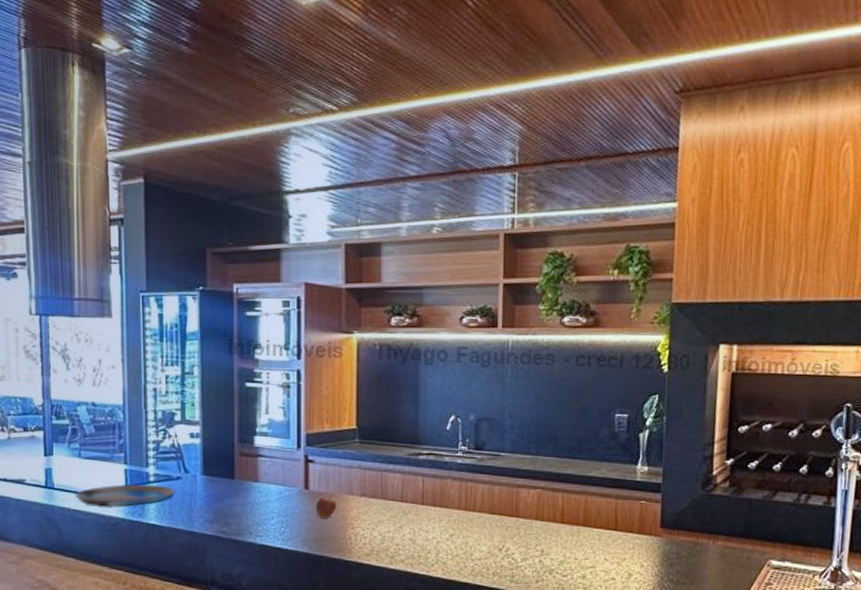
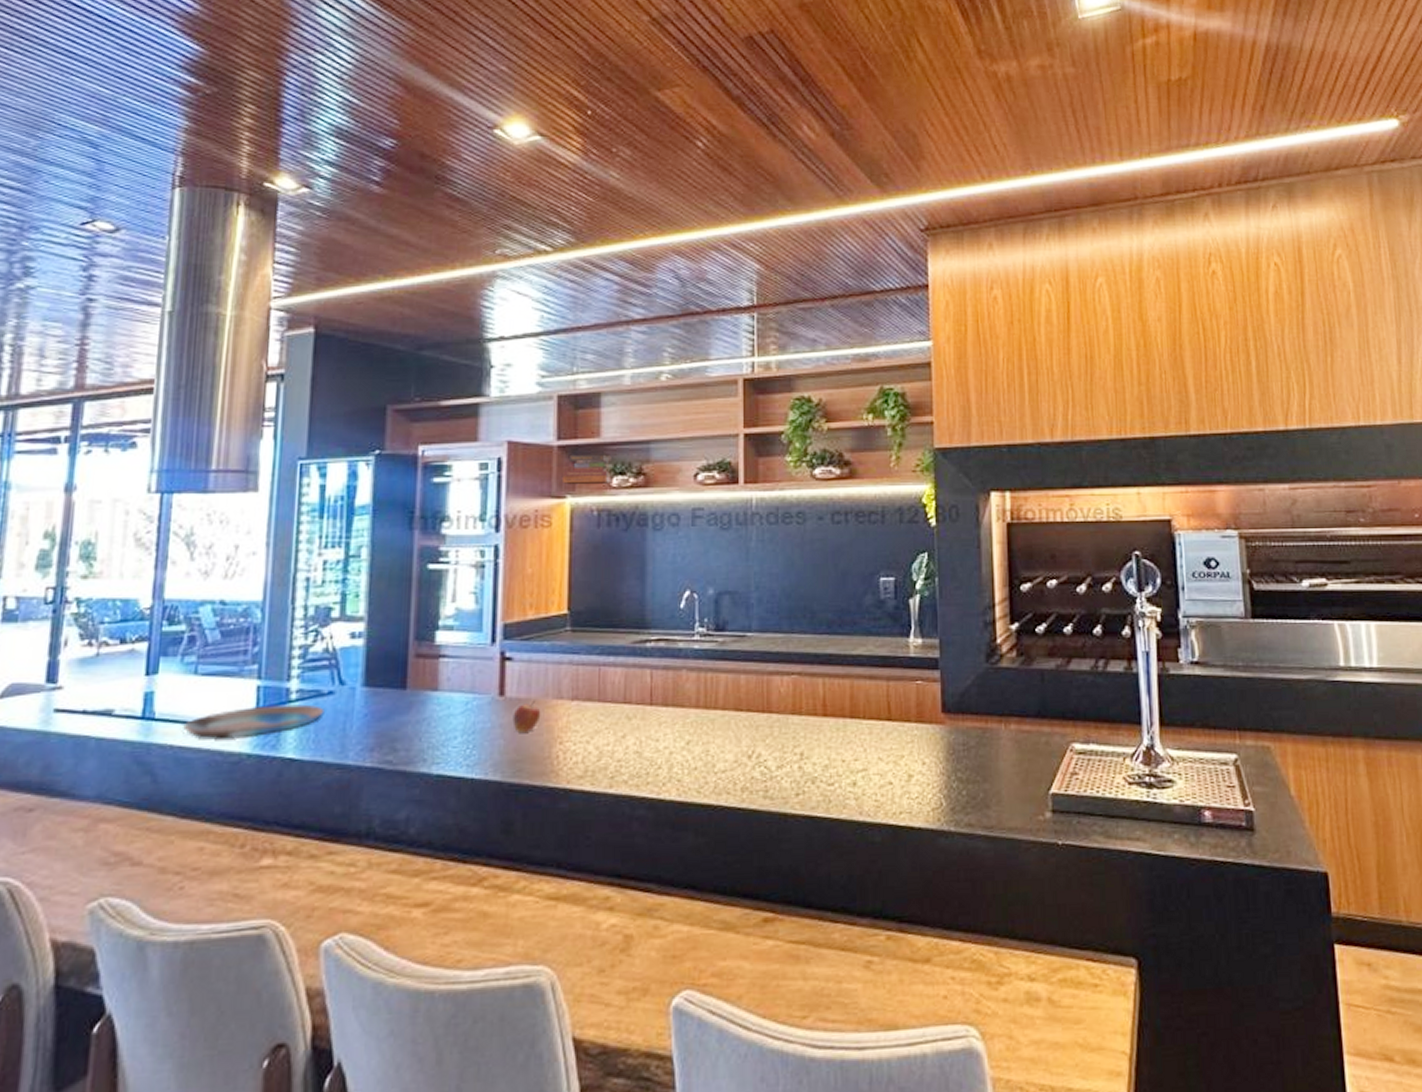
books: none [351,296,391,323] -> present [563,454,612,485]

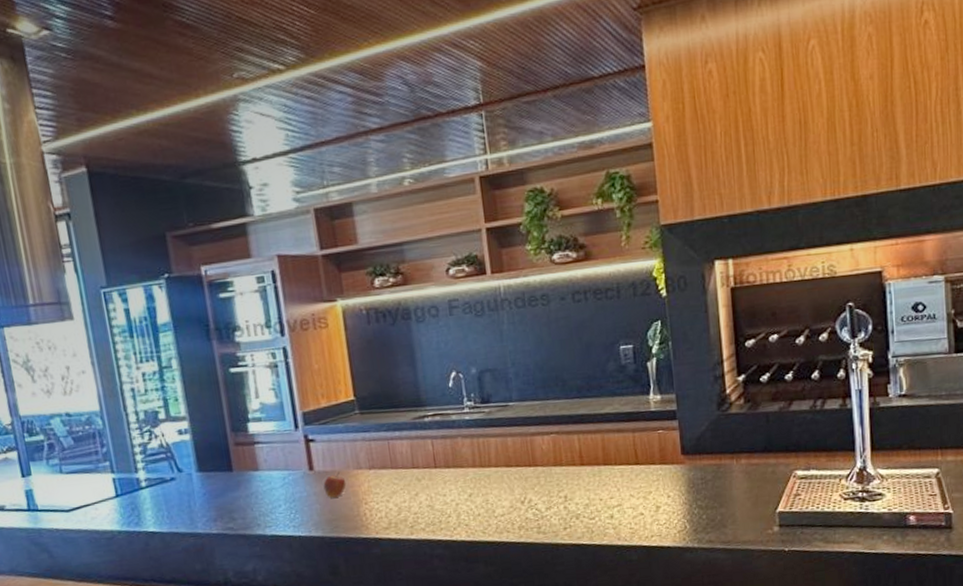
platter: present [183,704,325,739] -> none [62,489,171,522]
books: present [563,454,612,485] -> none [330,258,374,290]

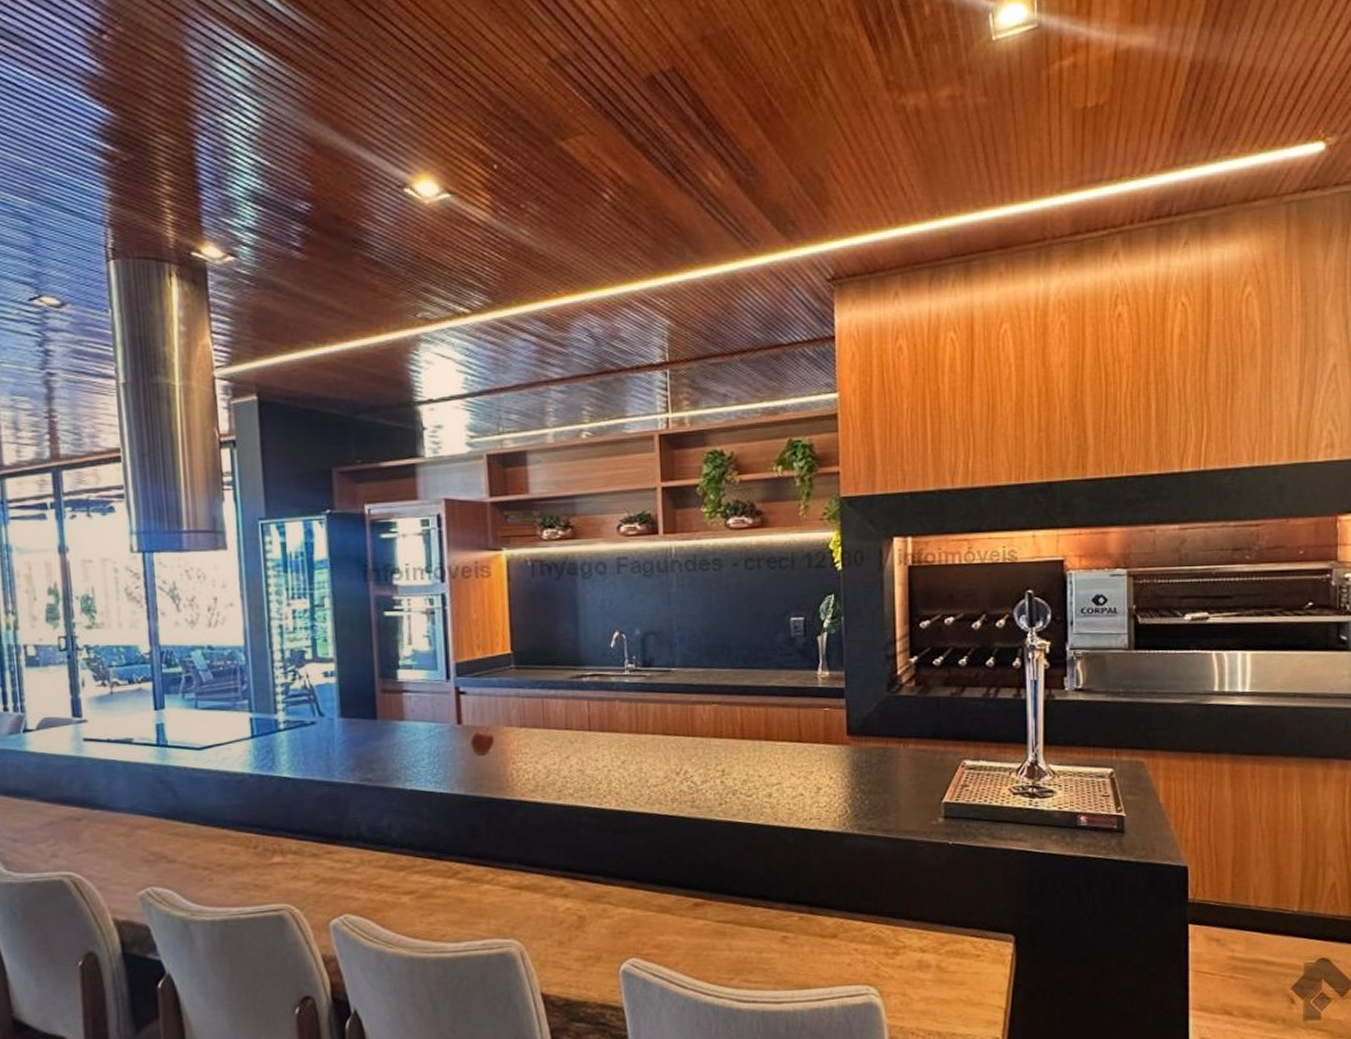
books: none [330,258,374,290] -> present [497,509,542,539]

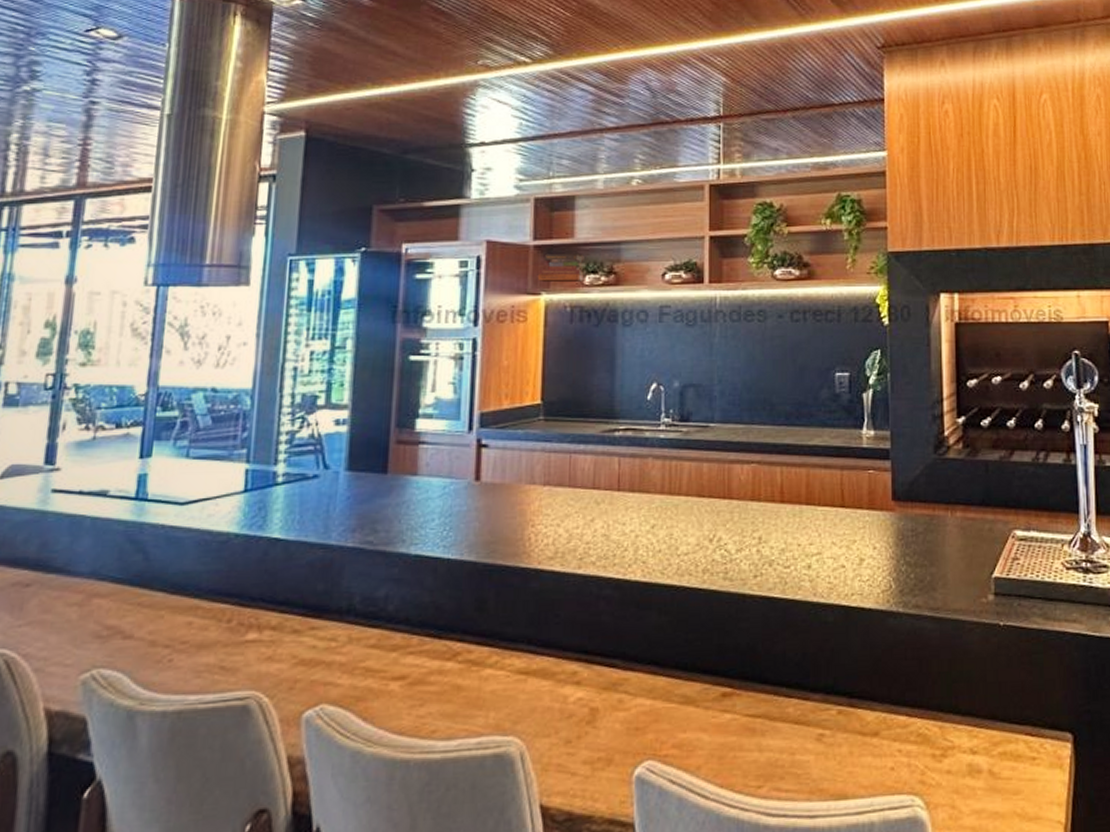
fruit: present [470,727,495,755] -> none [487,485,515,515]

